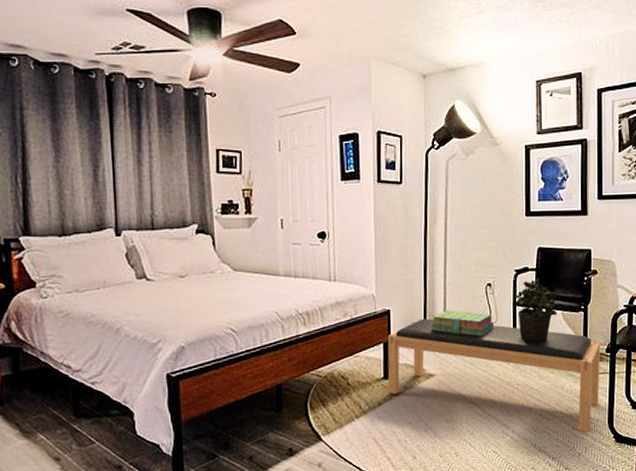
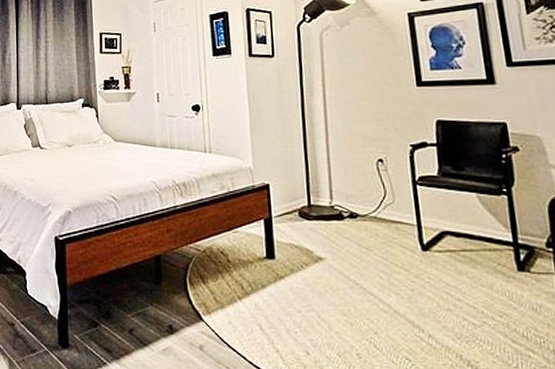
bench: present [387,318,601,433] -> none [268,195,546,349]
stack of books: present [430,310,493,337] -> none [315,187,390,218]
potted plant: present [515,277,558,342] -> none [413,154,472,229]

